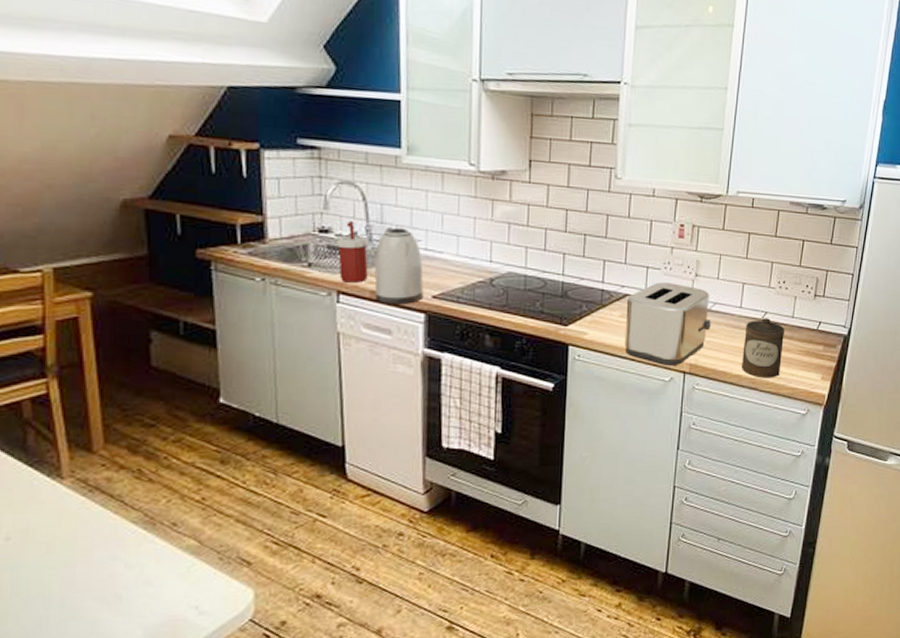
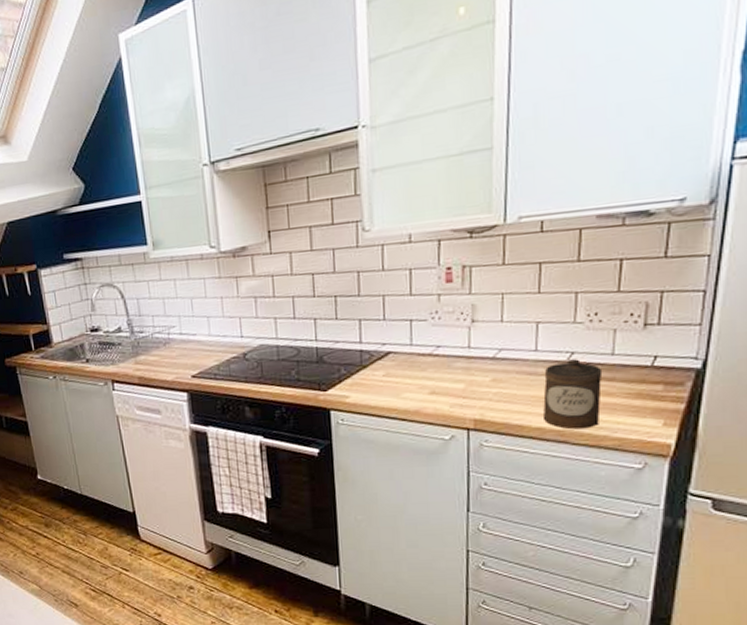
soap dispenser: present [337,221,369,283] -> none [106,318,135,372]
kettle: present [374,227,424,304] -> none [138,317,183,387]
toaster: present [624,282,712,367] -> none [390,333,499,424]

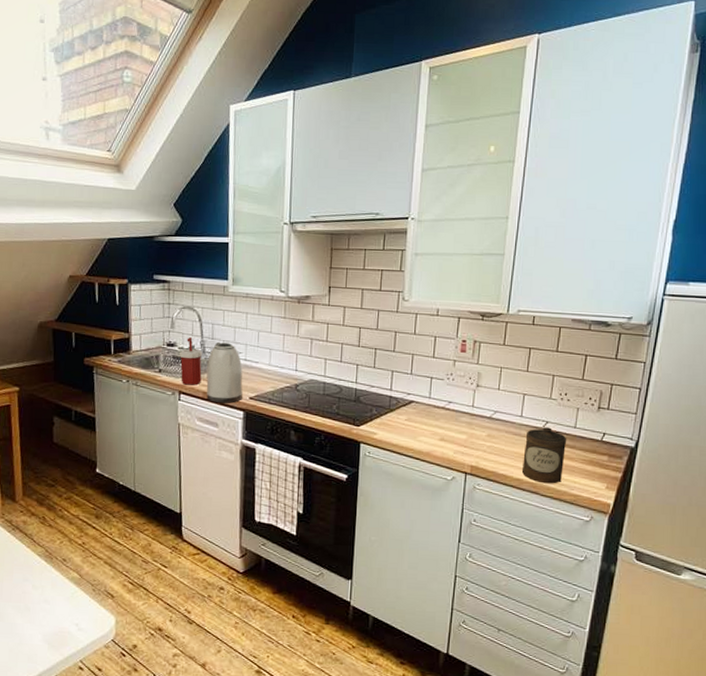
soap dispenser: none [106,318,135,372] -> present [180,337,203,385]
kettle: none [138,317,183,387] -> present [206,342,243,403]

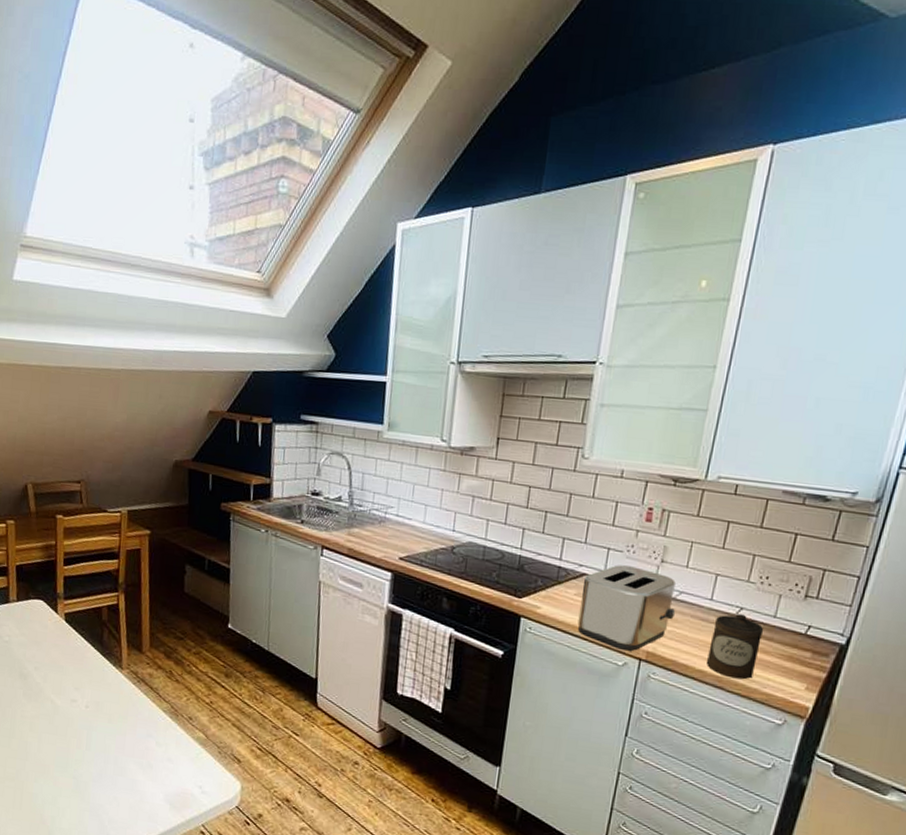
soap dispenser: present [180,337,203,385] -> none [324,486,351,541]
kettle: present [206,342,243,403] -> none [352,494,394,563]
toaster: none [410,391,493,467] -> present [577,565,676,652]

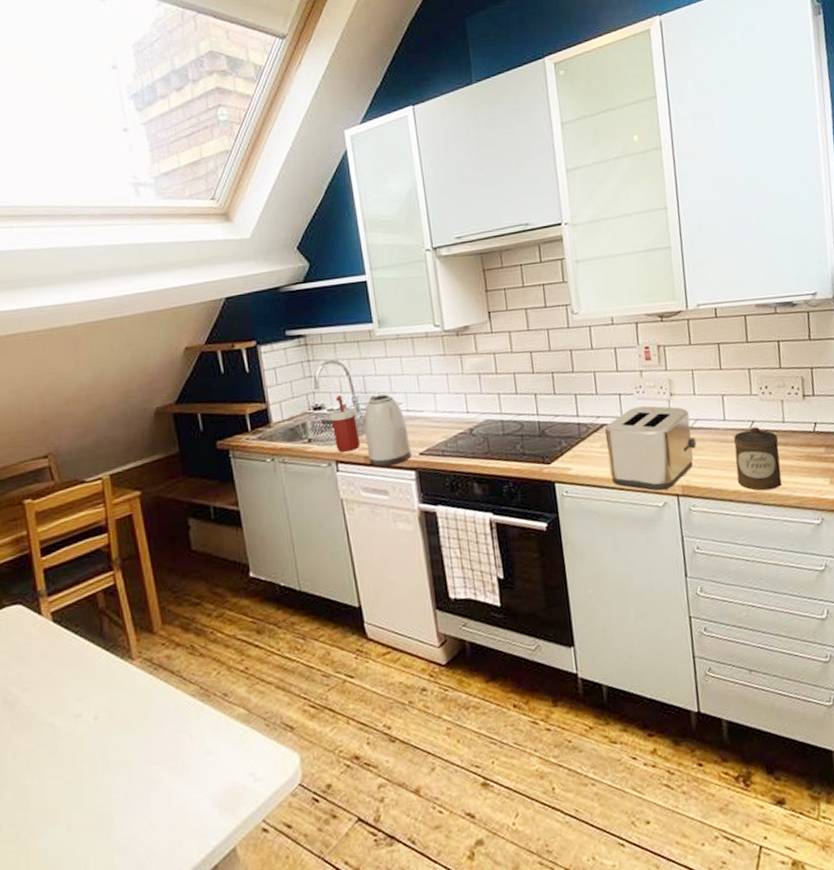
soap dispenser: none [324,486,351,541] -> present [330,395,360,452]
kettle: none [352,494,394,563] -> present [363,394,411,467]

